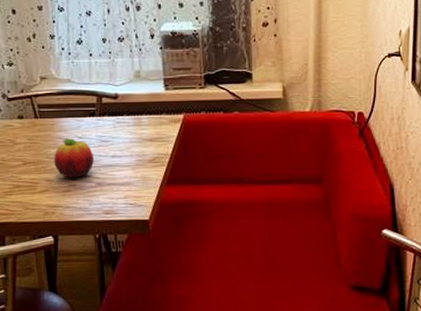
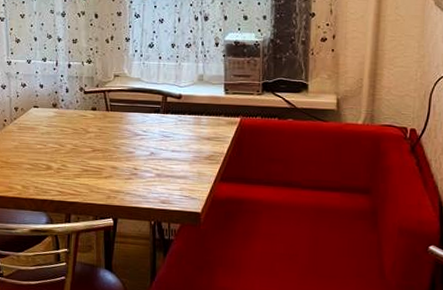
fruit: present [54,138,95,178] -> none [119,131,156,168]

